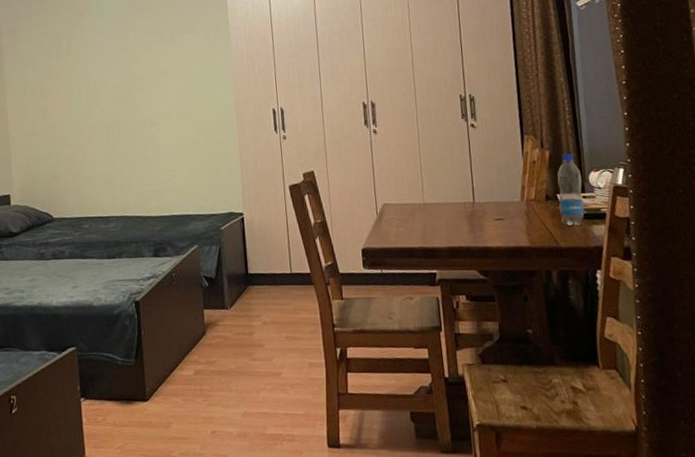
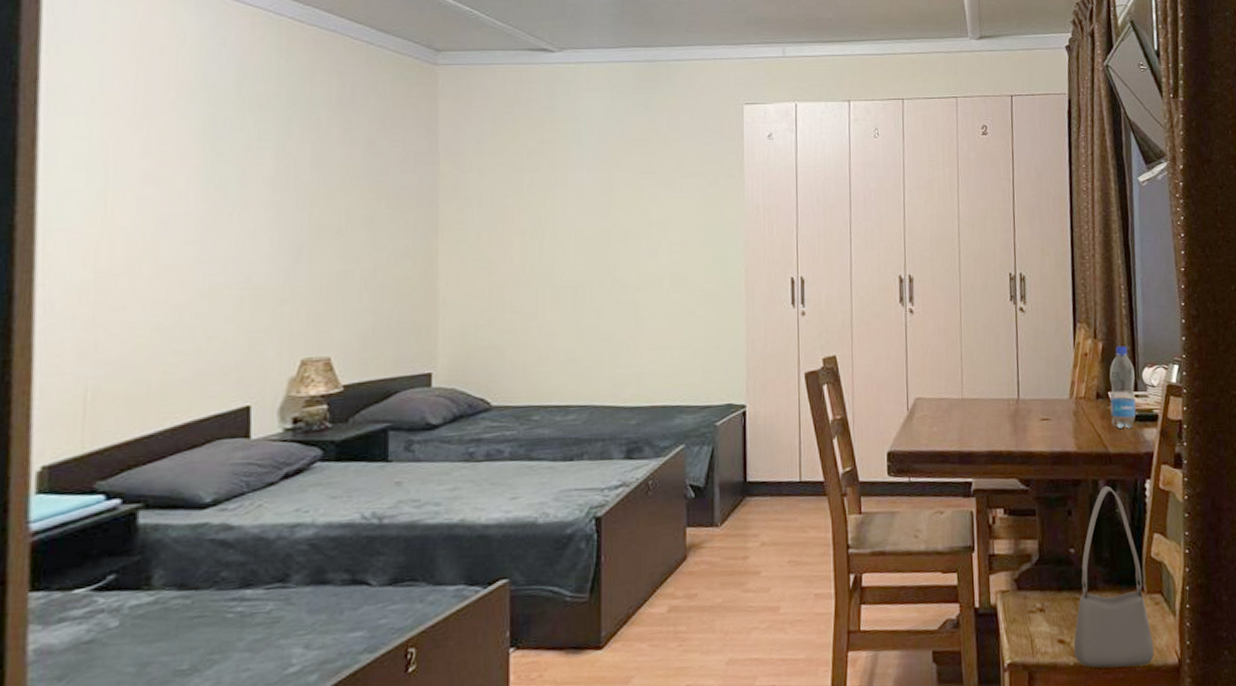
shoulder bag: none [535,275,612,432] -> present [1073,485,1154,669]

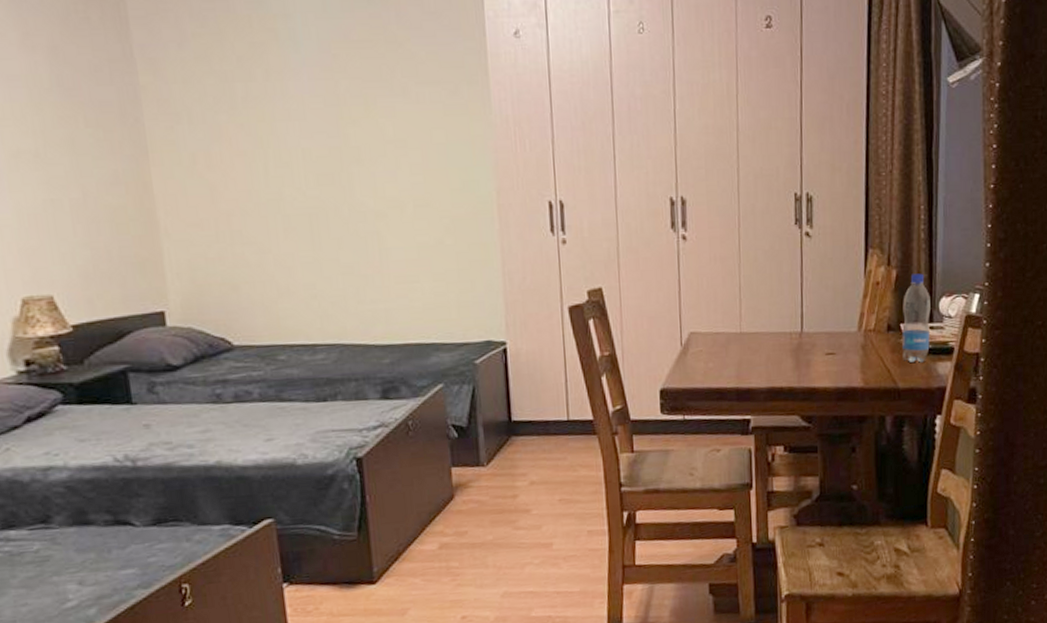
shoulder bag: present [1073,485,1154,669] -> none [852,421,934,599]

